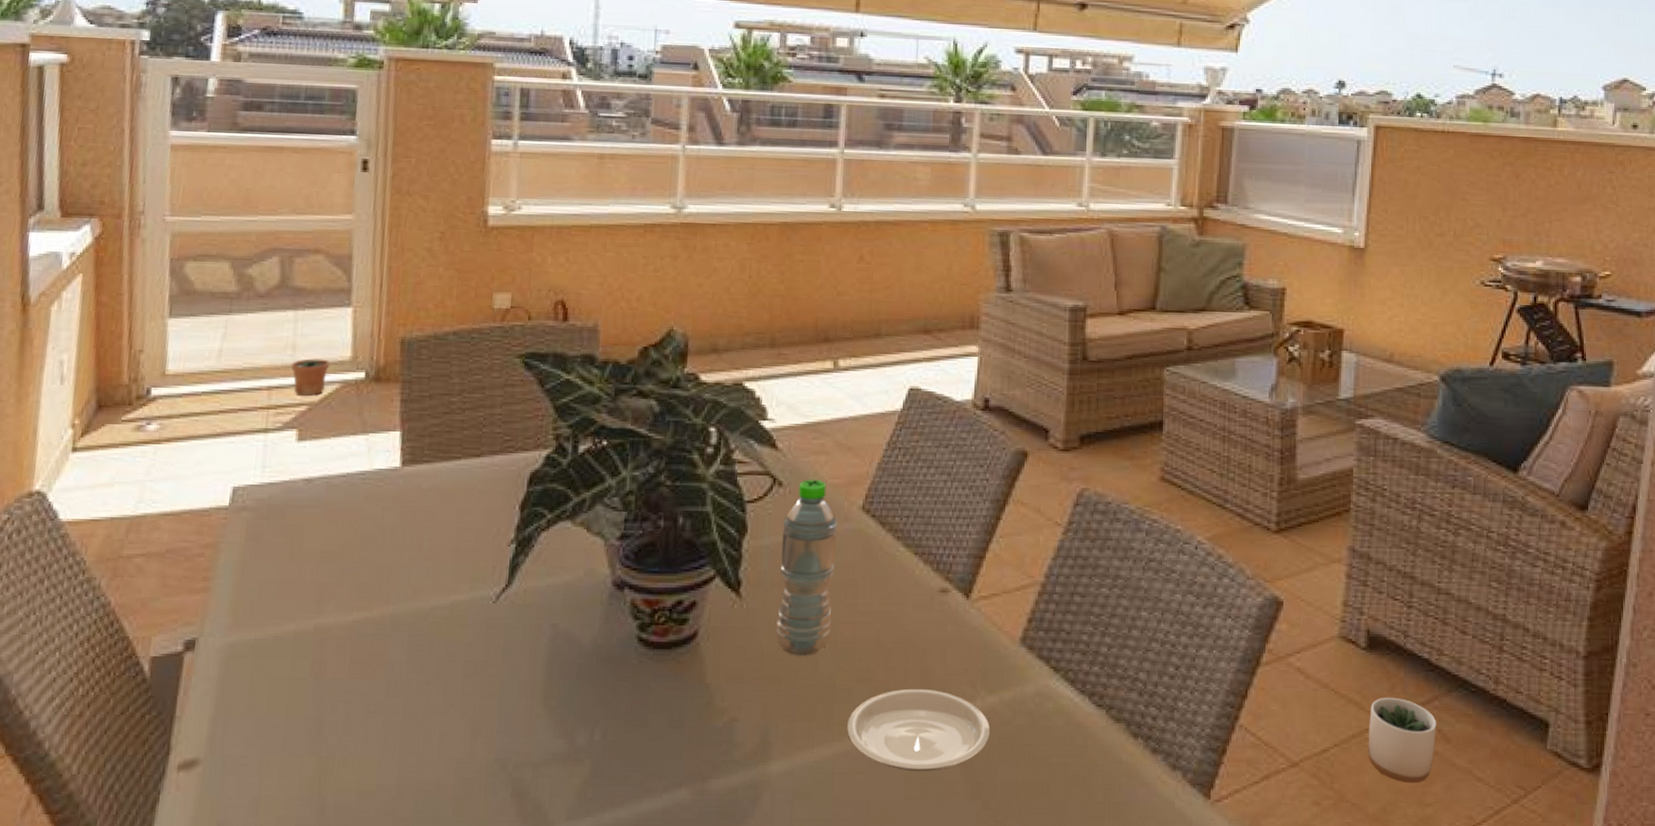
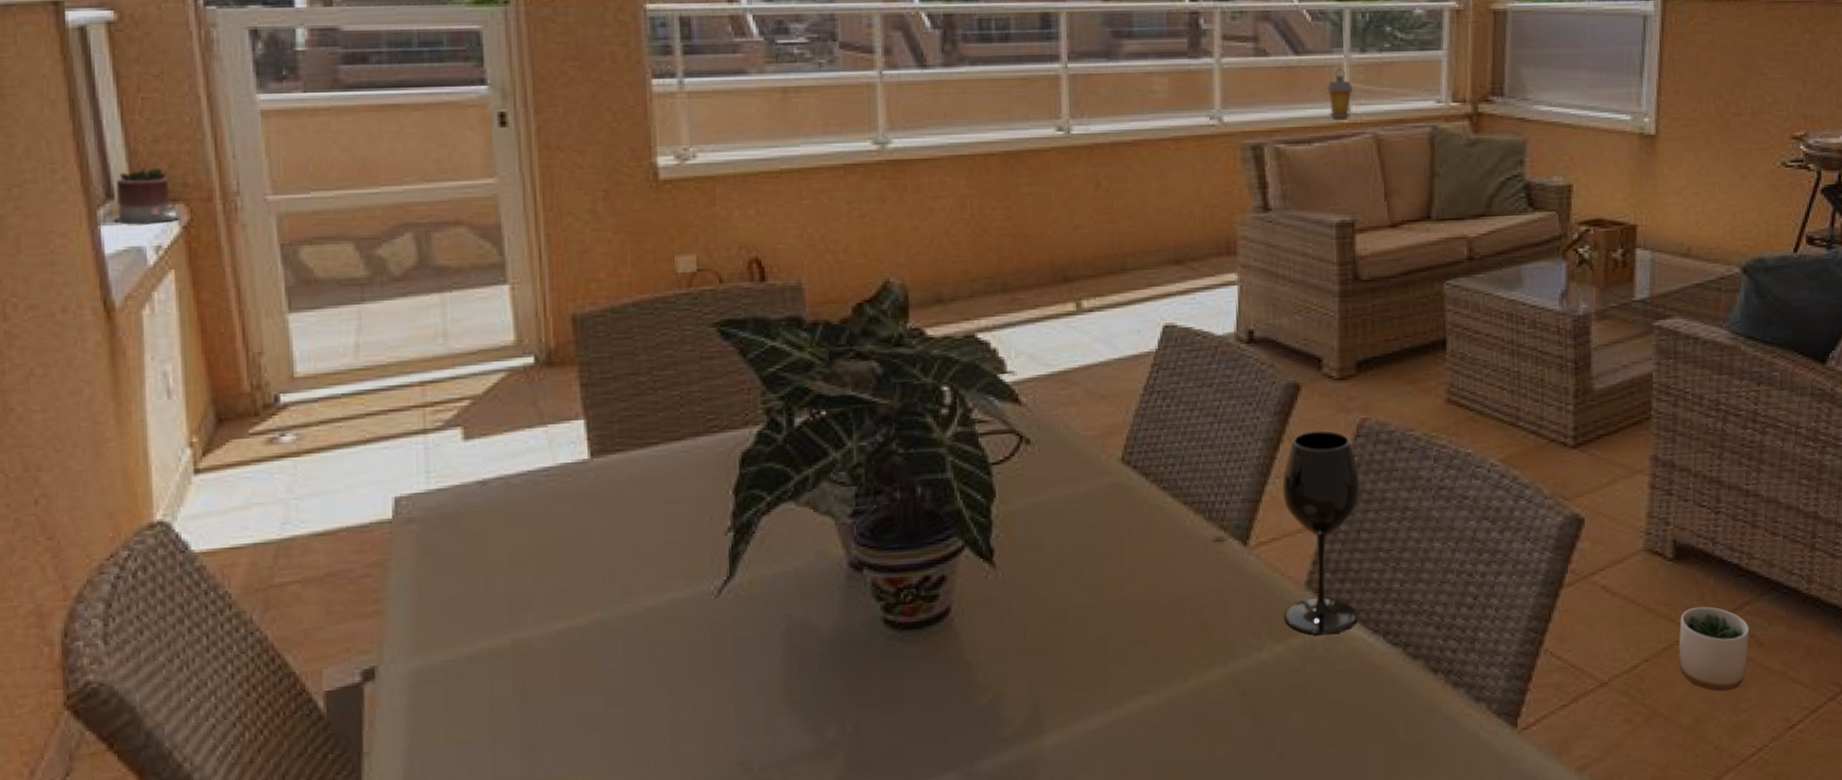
succulent planter: none [40,186,93,233] -> present [113,167,179,225]
planter: present [291,358,330,397] -> none [444,345,491,390]
water bottle: present [776,479,838,656] -> none [1034,433,1099,623]
plate: present [847,688,990,772] -> none [1124,644,1280,731]
wineglass: none [998,495,1077,690] -> present [1282,430,1361,635]
lantern: none [1069,169,1093,216] -> present [1327,69,1354,121]

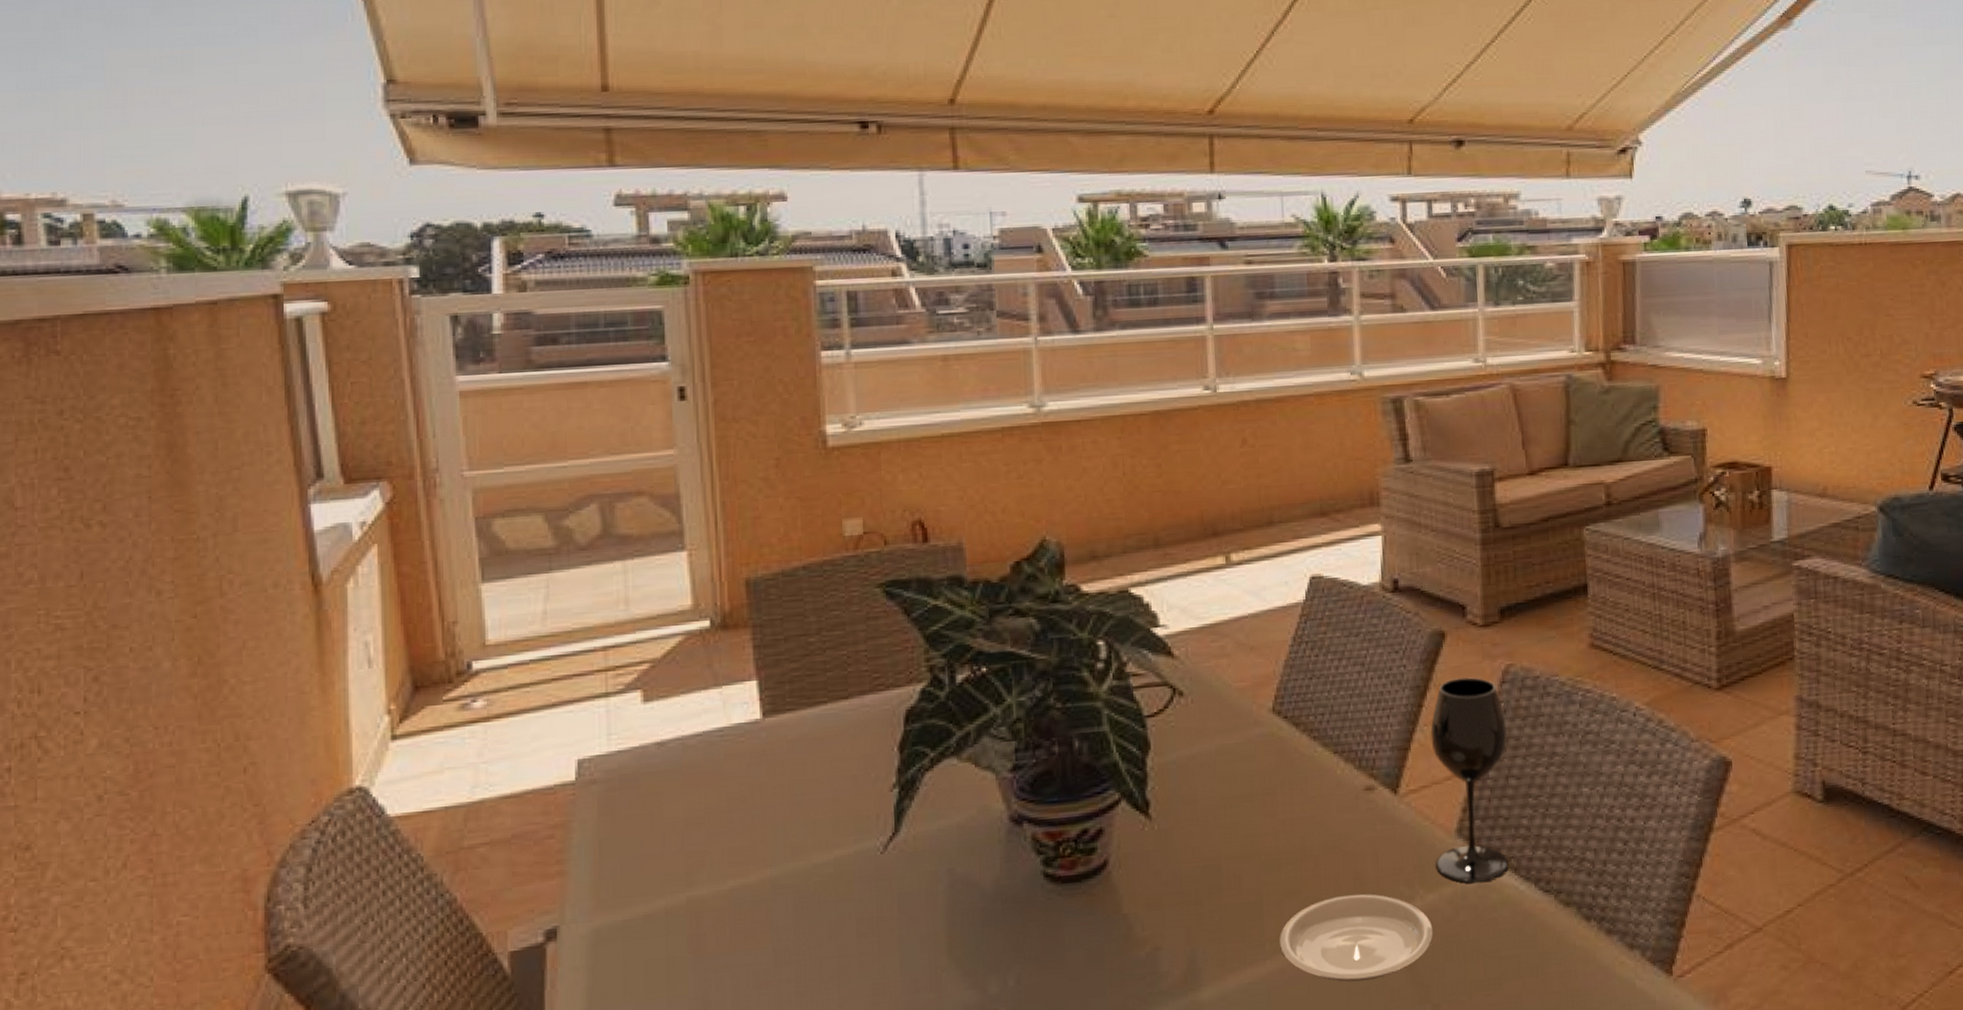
succulent planter: present [113,167,179,225] -> none [323,447,383,502]
plate: none [1124,644,1280,731] -> present [1280,893,1434,982]
lantern: present [1327,69,1354,121] -> none [1463,322,1489,372]
planter: present [1678,606,1750,692] -> none [1832,848,1904,936]

